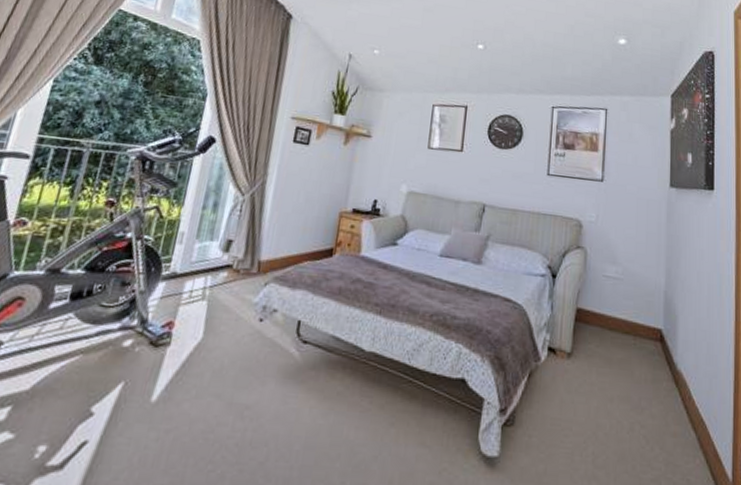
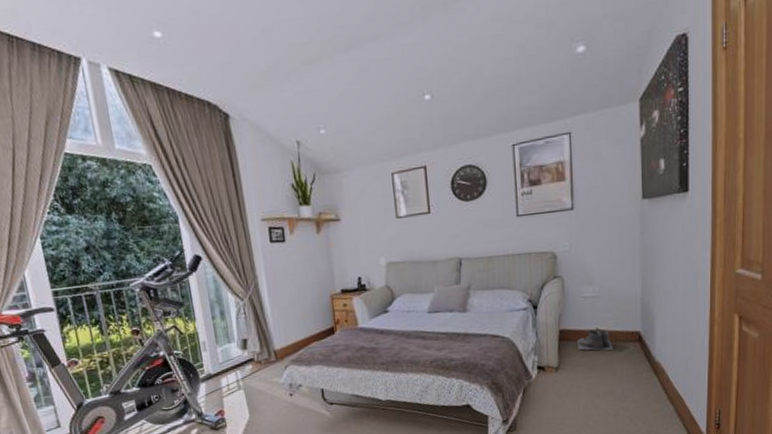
boots: none [594,313,633,347] -> present [577,327,614,351]

